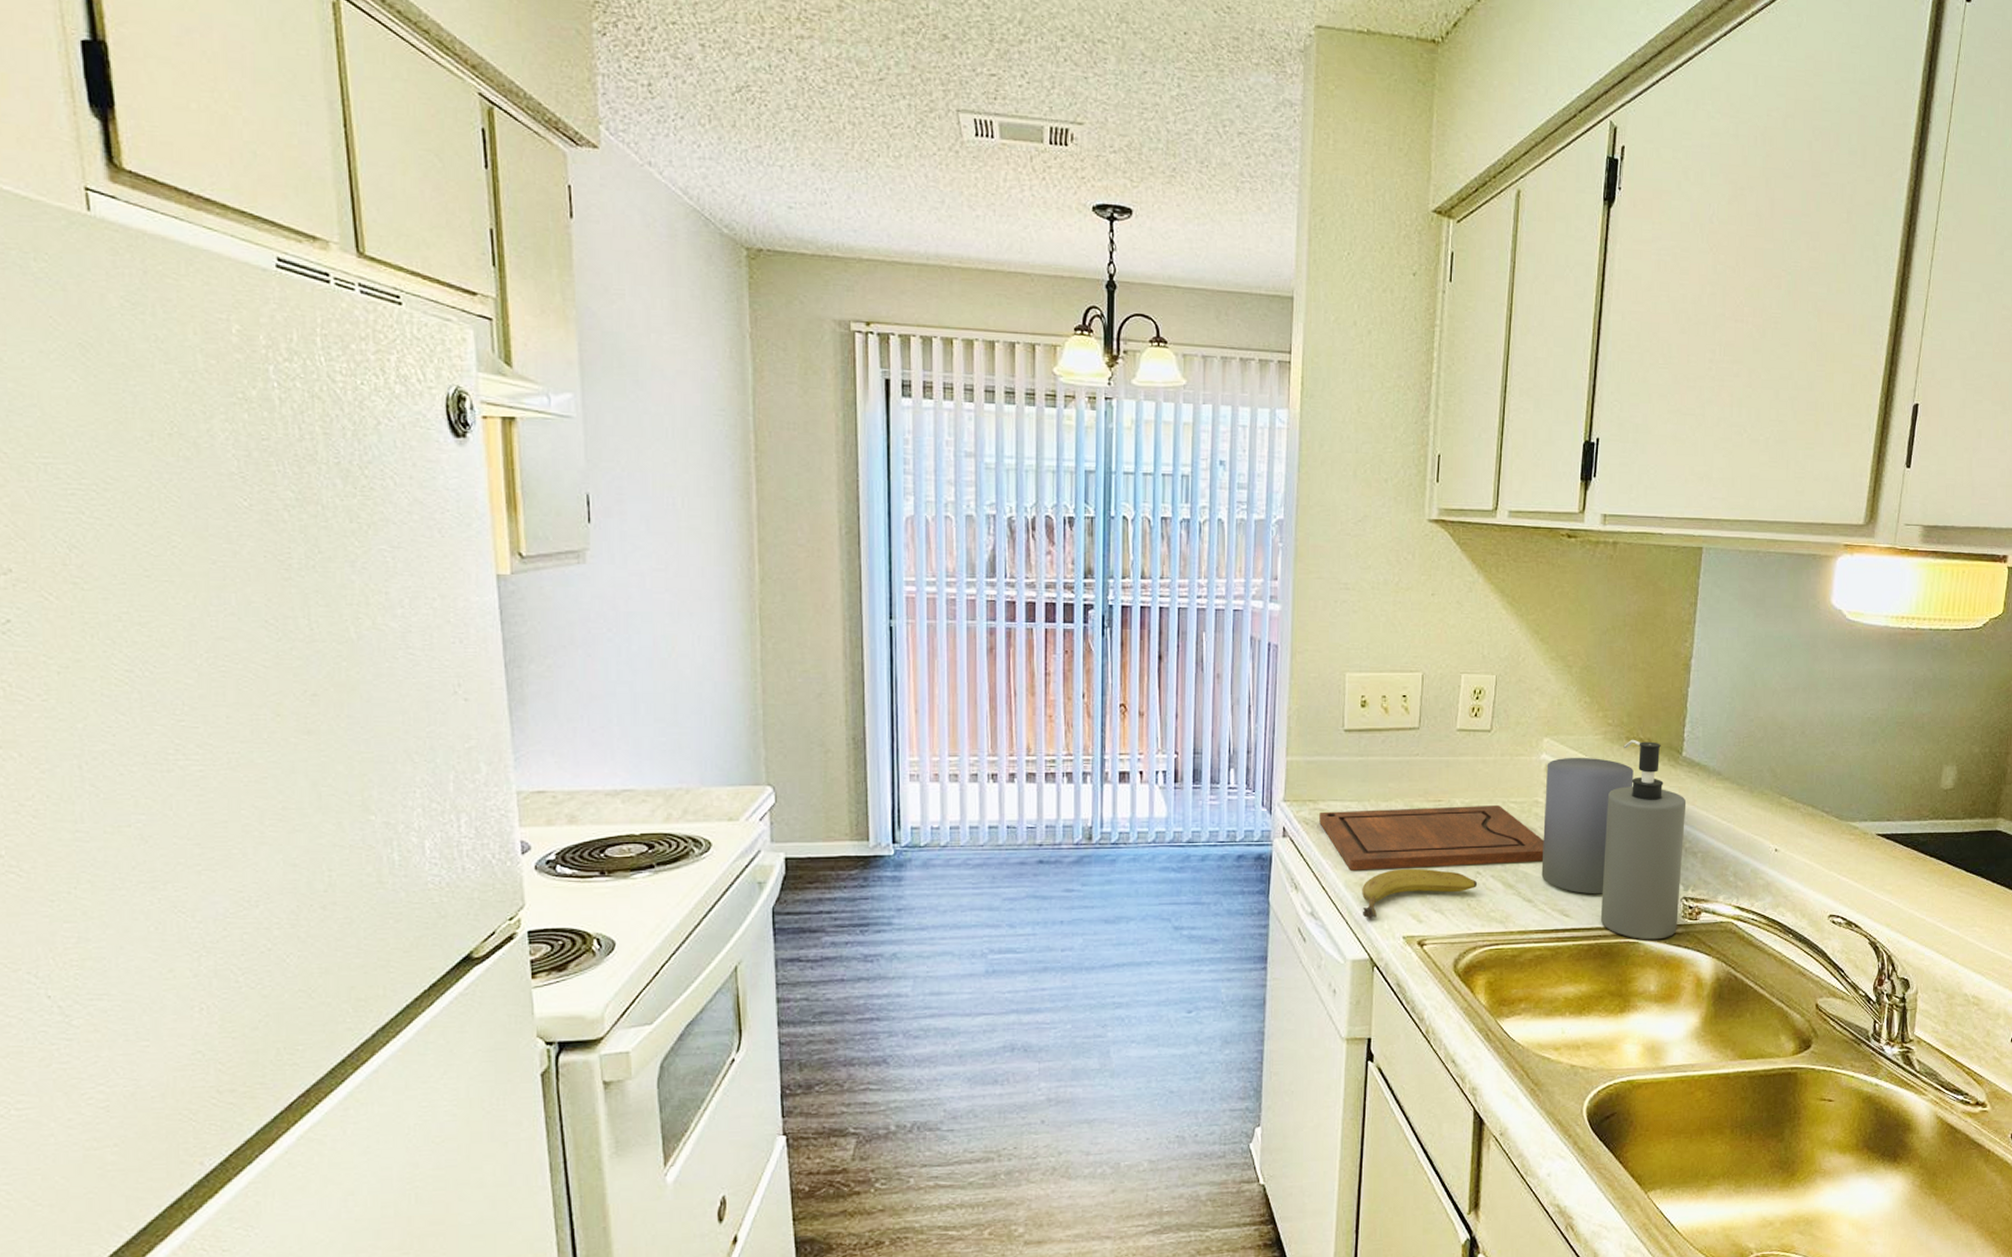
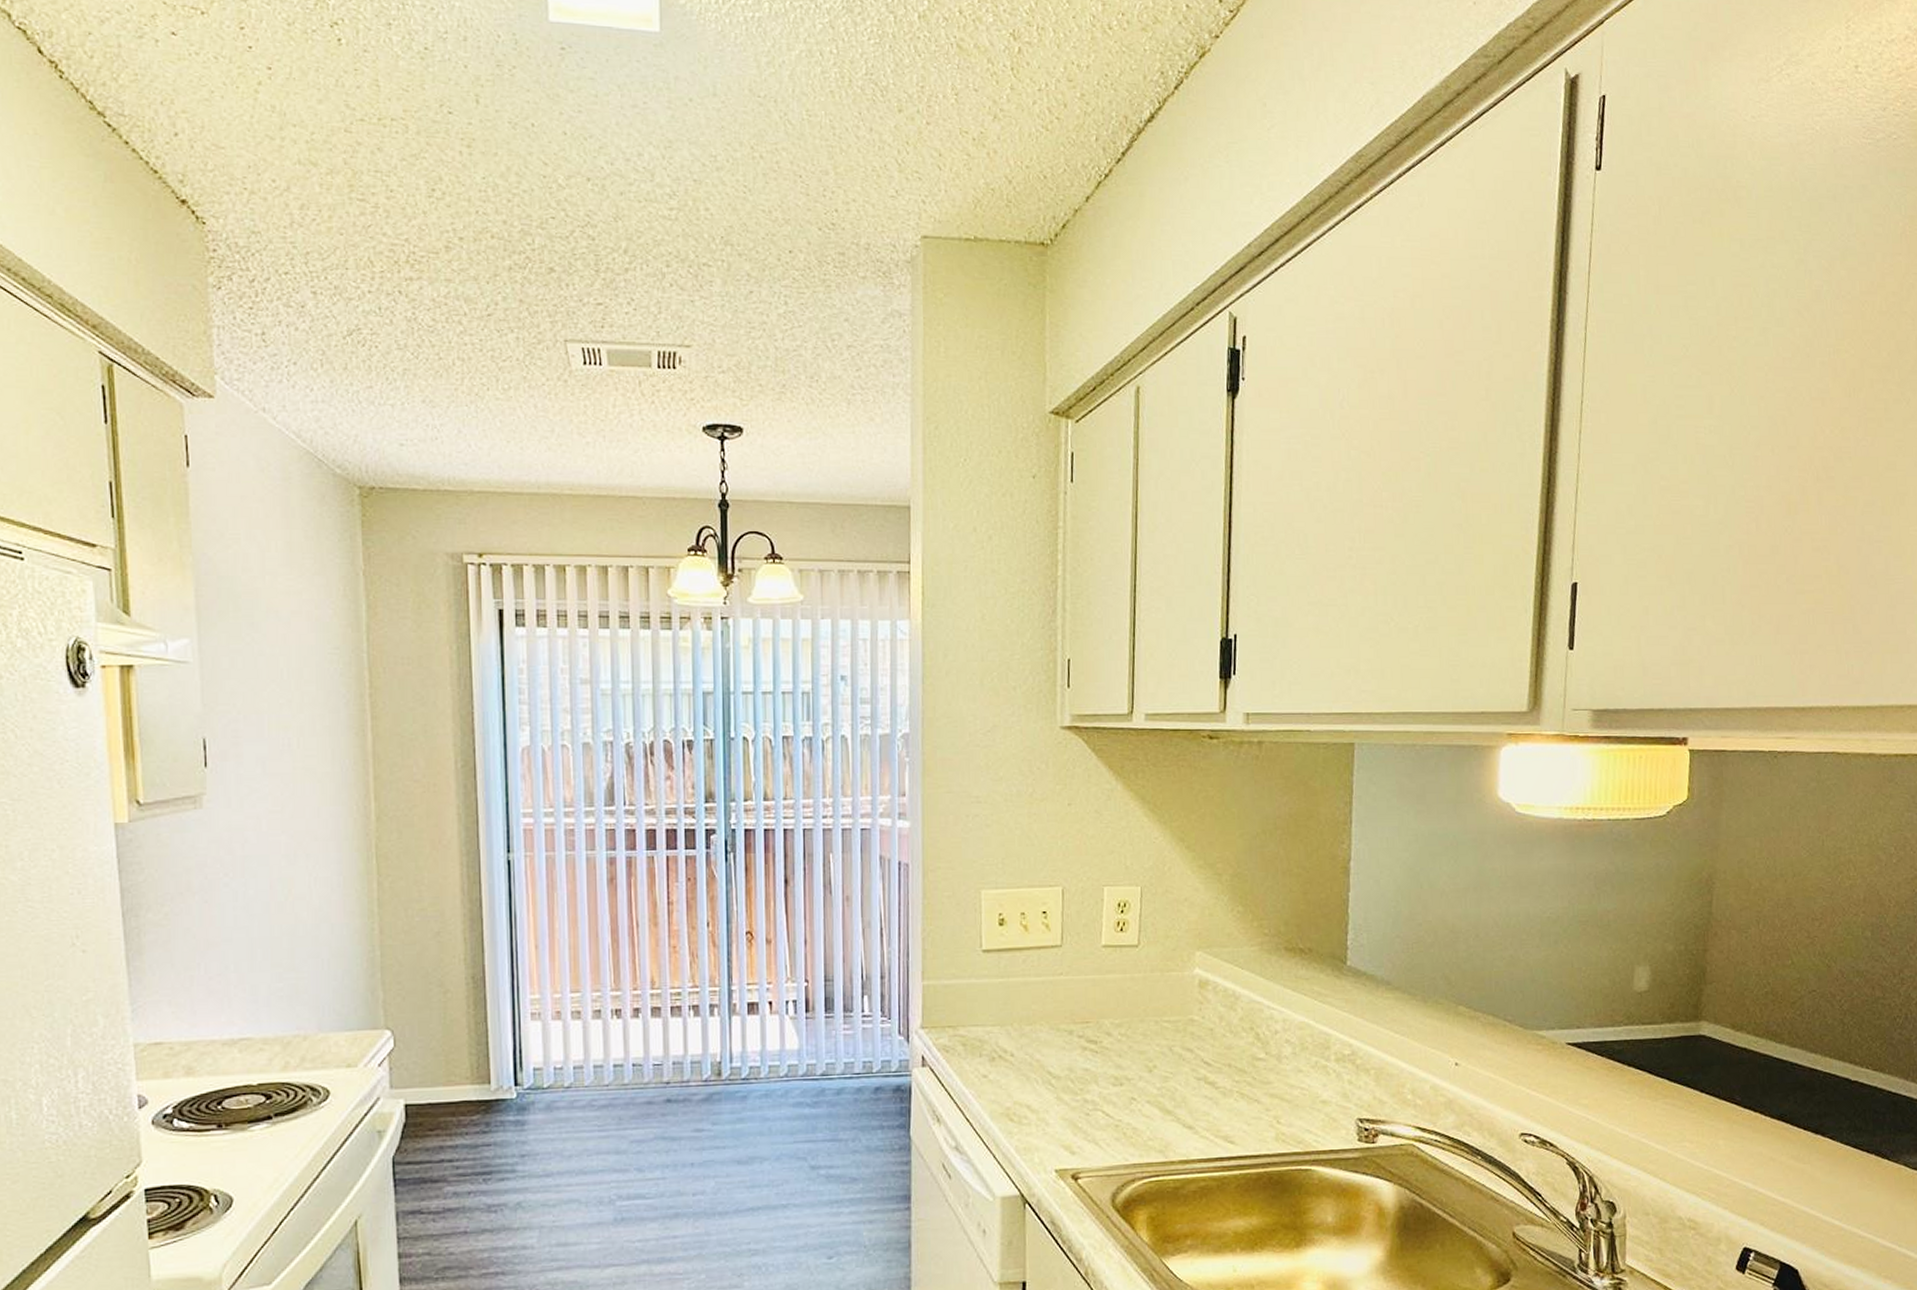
cutting board: present [1319,805,1544,871] -> none [960,1025,1203,1100]
fruit: present [1362,868,1477,919] -> none [1009,1095,1132,1152]
canister: present [1541,757,1634,896] -> none [1200,970,1295,1120]
soap dispenser: present [1600,739,1687,940] -> none [1268,949,1355,1167]

